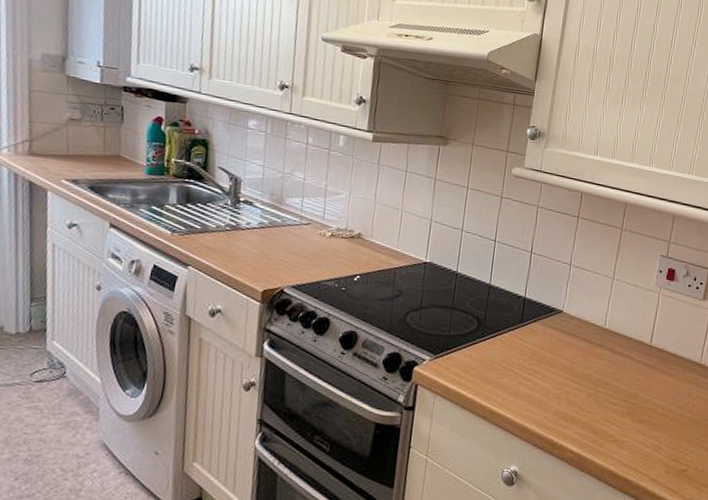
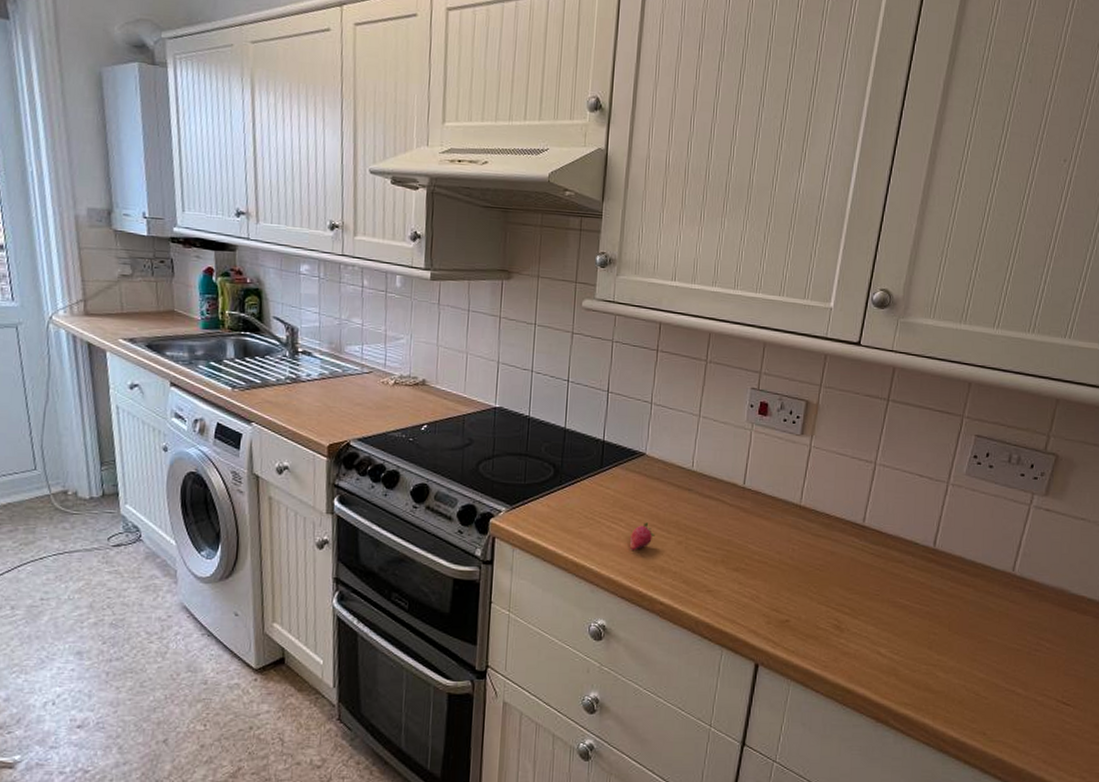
fruit: none [543,375,568,401] -> present [629,522,655,550]

